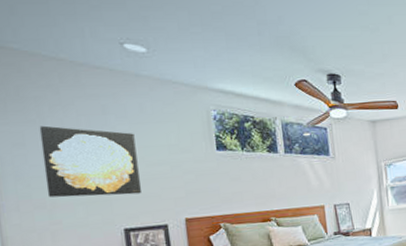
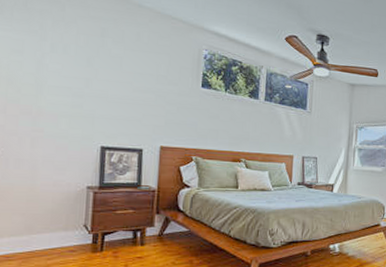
wall art: present [39,125,143,198] -> none [35,37,127,116]

